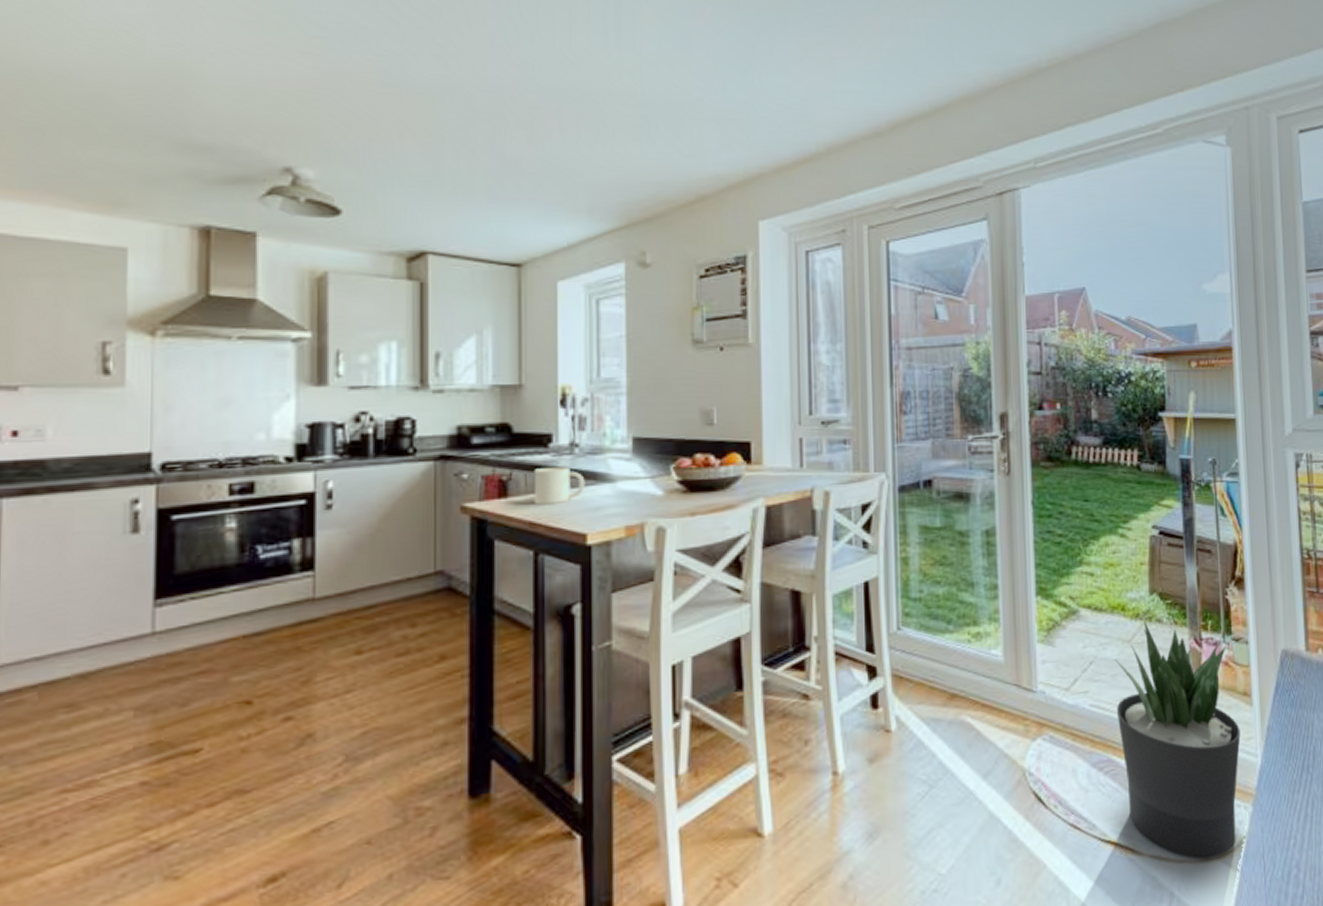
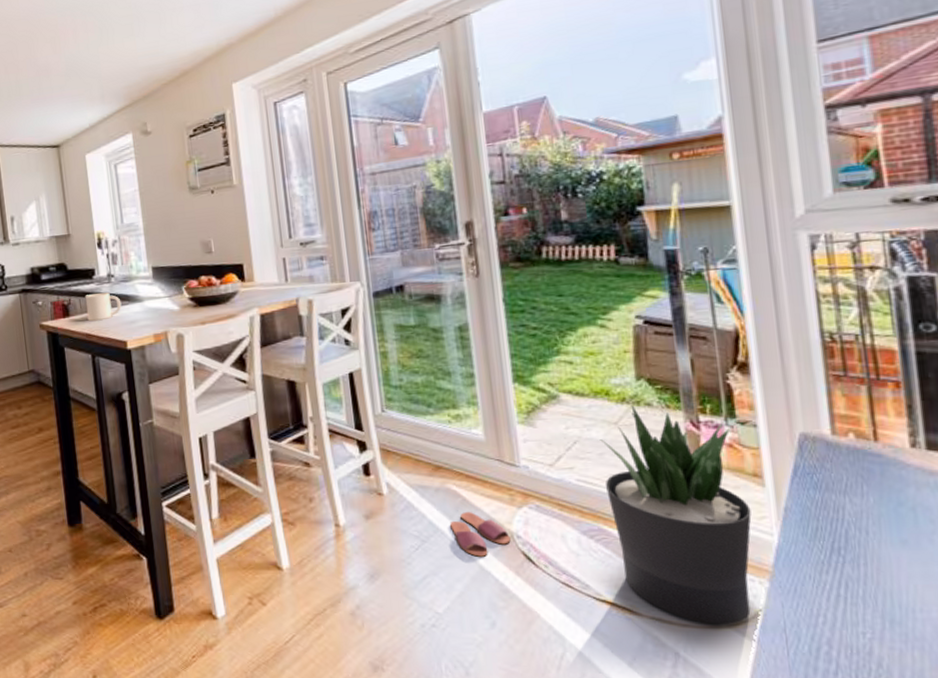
slippers: none [961,747,1022,801] -> present [450,512,511,557]

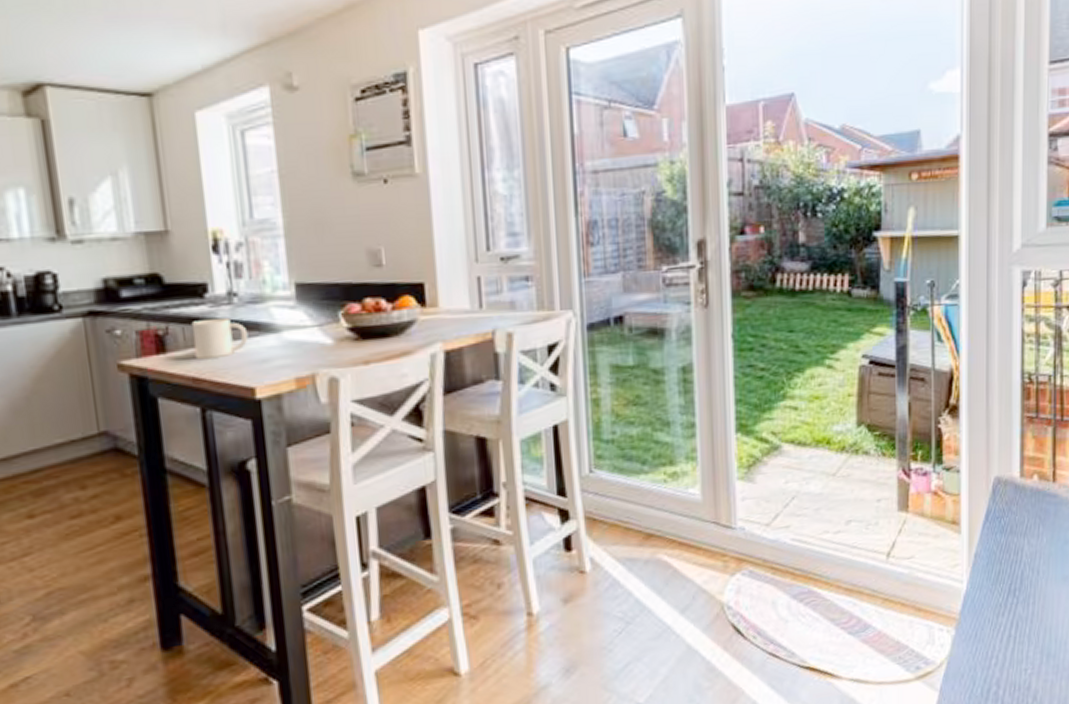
slippers: present [450,512,511,557] -> none [658,584,721,635]
planter: present [600,405,752,624] -> none [817,454,947,679]

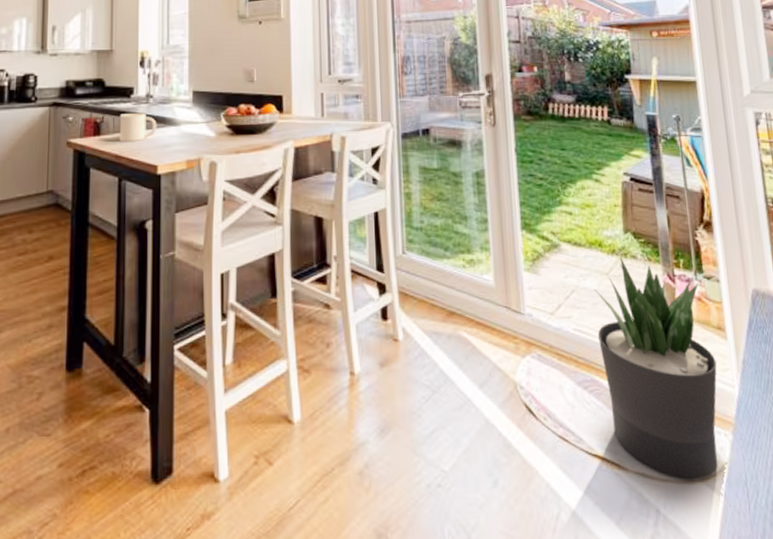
planter: none [817,454,947,679] -> present [593,257,718,479]

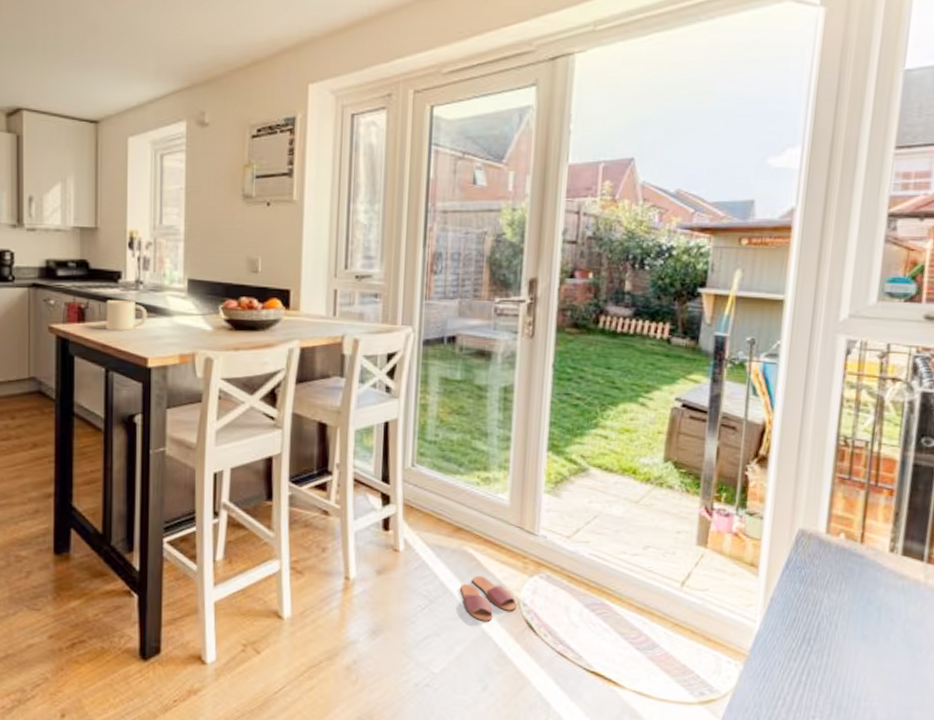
slippers: none [460,361,514,409] -> present [460,576,517,621]
planter: present [593,257,718,479] -> none [615,486,742,702]

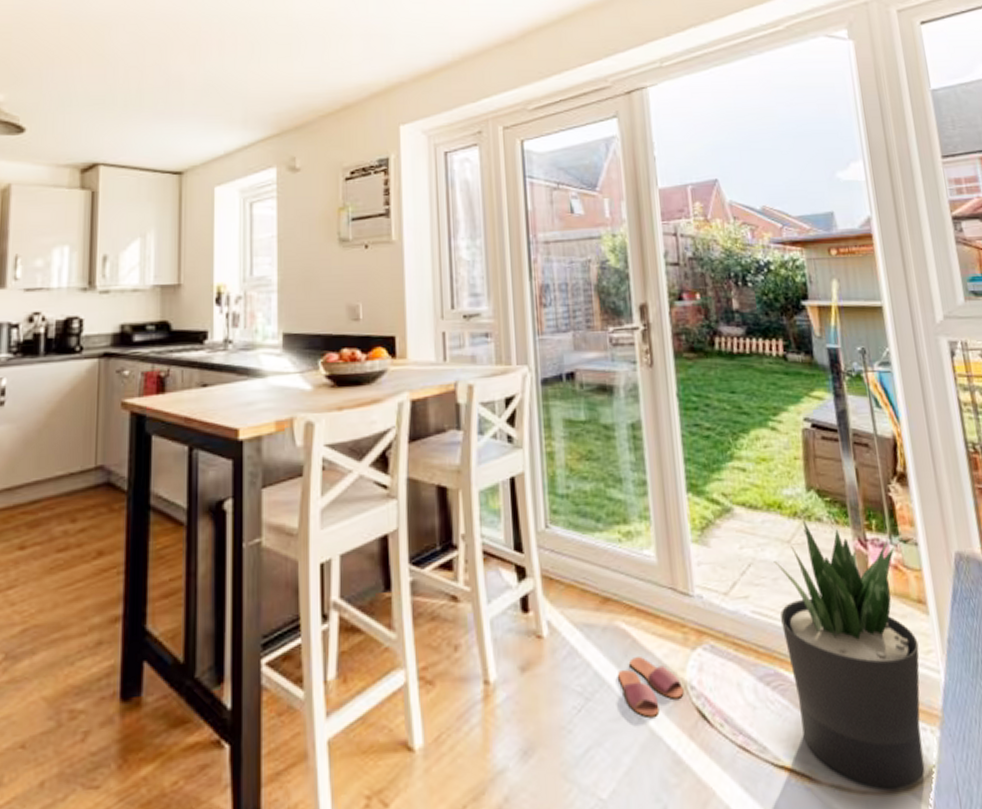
mug: present [106,299,148,332] -> none [189,362,238,401]
planter: none [615,486,742,702] -> present [774,520,925,789]

